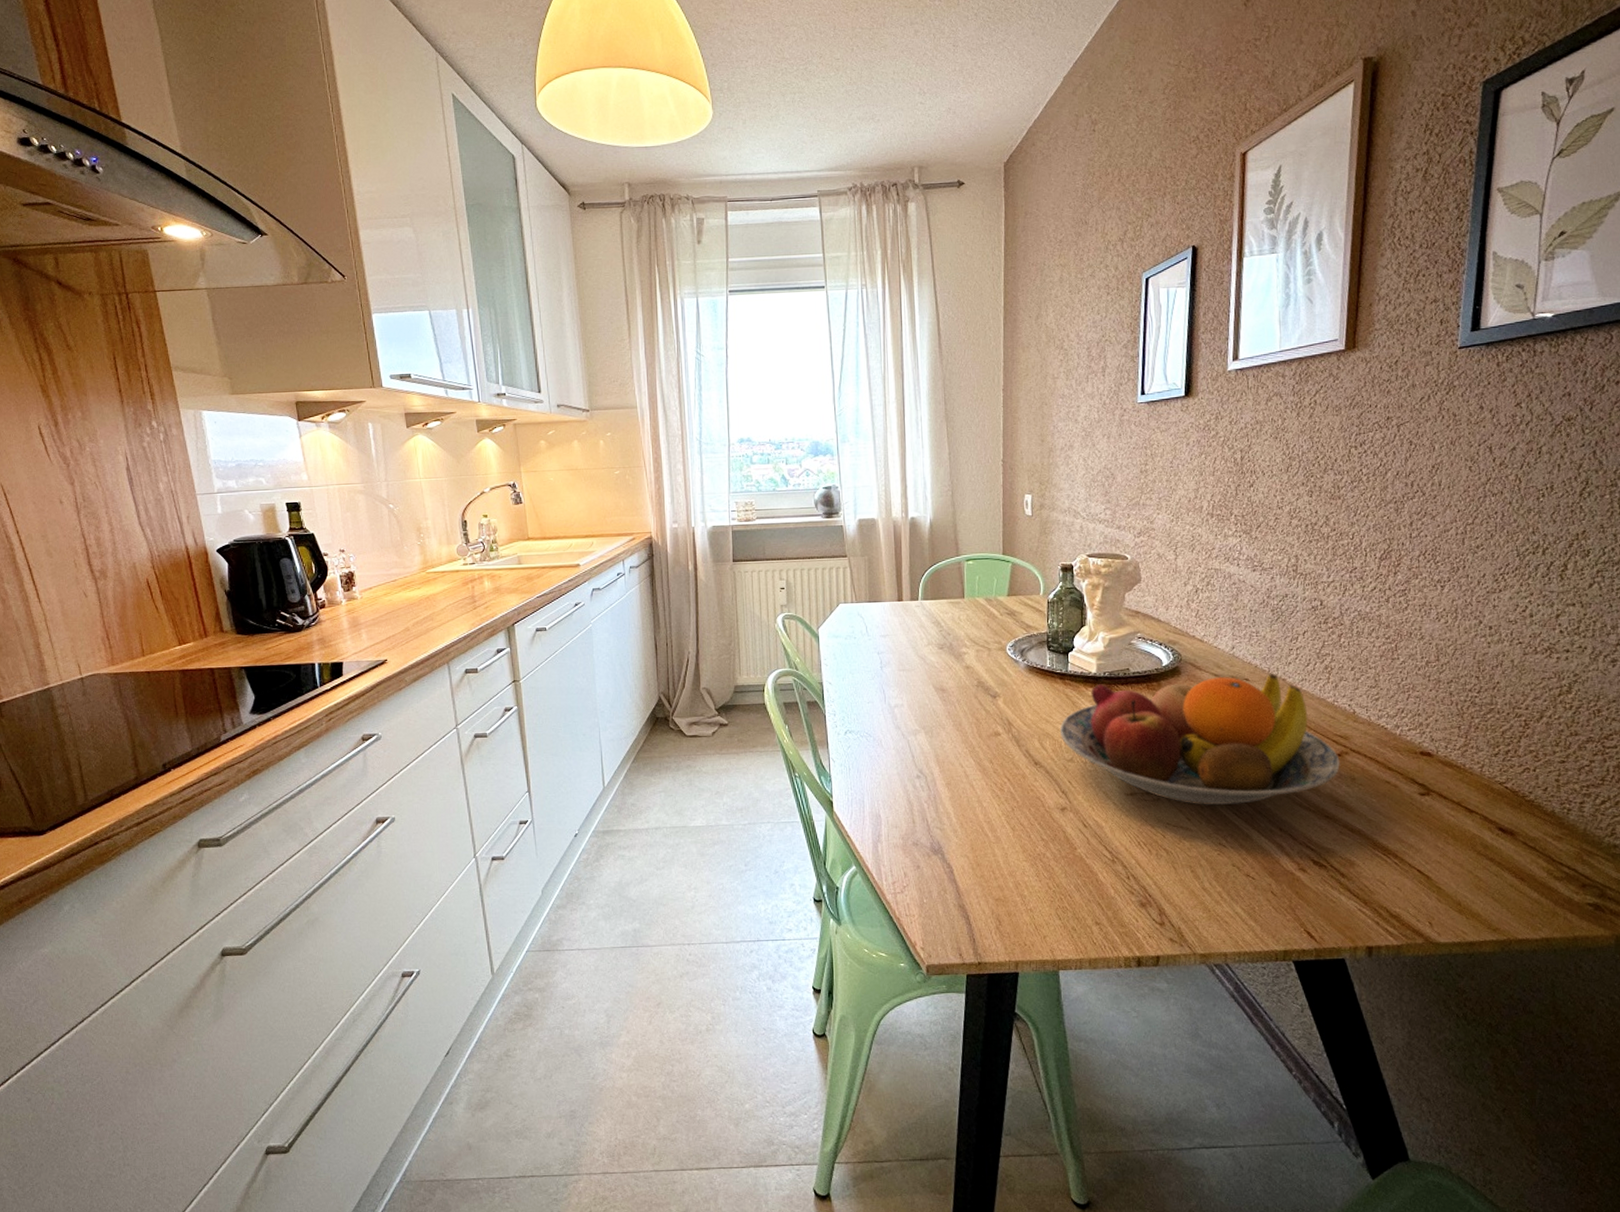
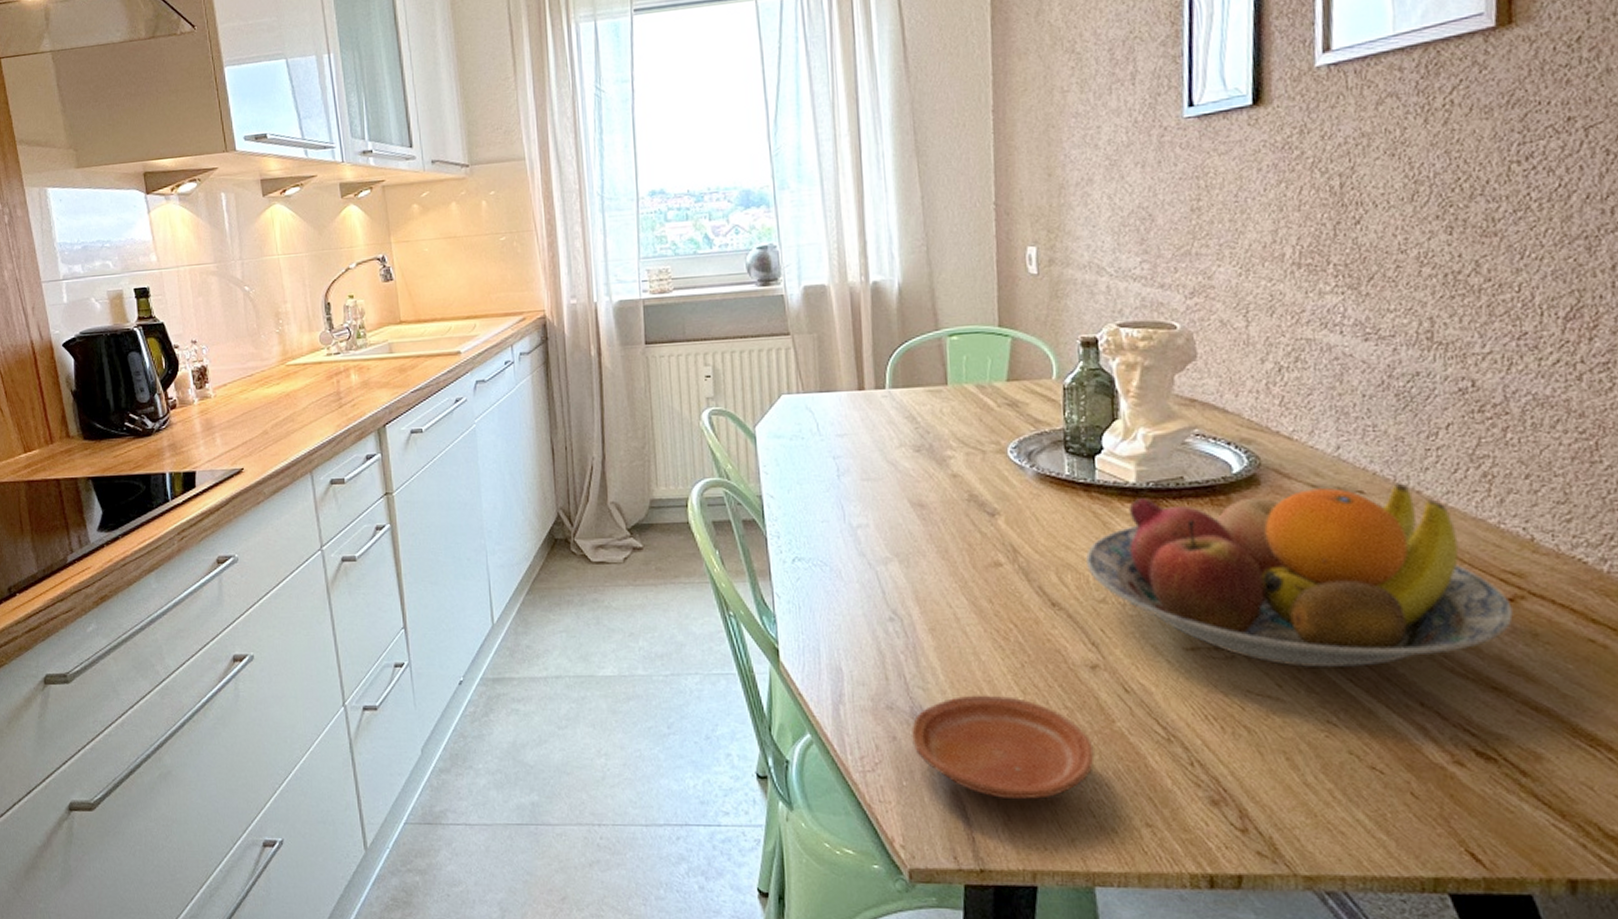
plate: none [930,832,1062,910] -> present [910,695,1095,800]

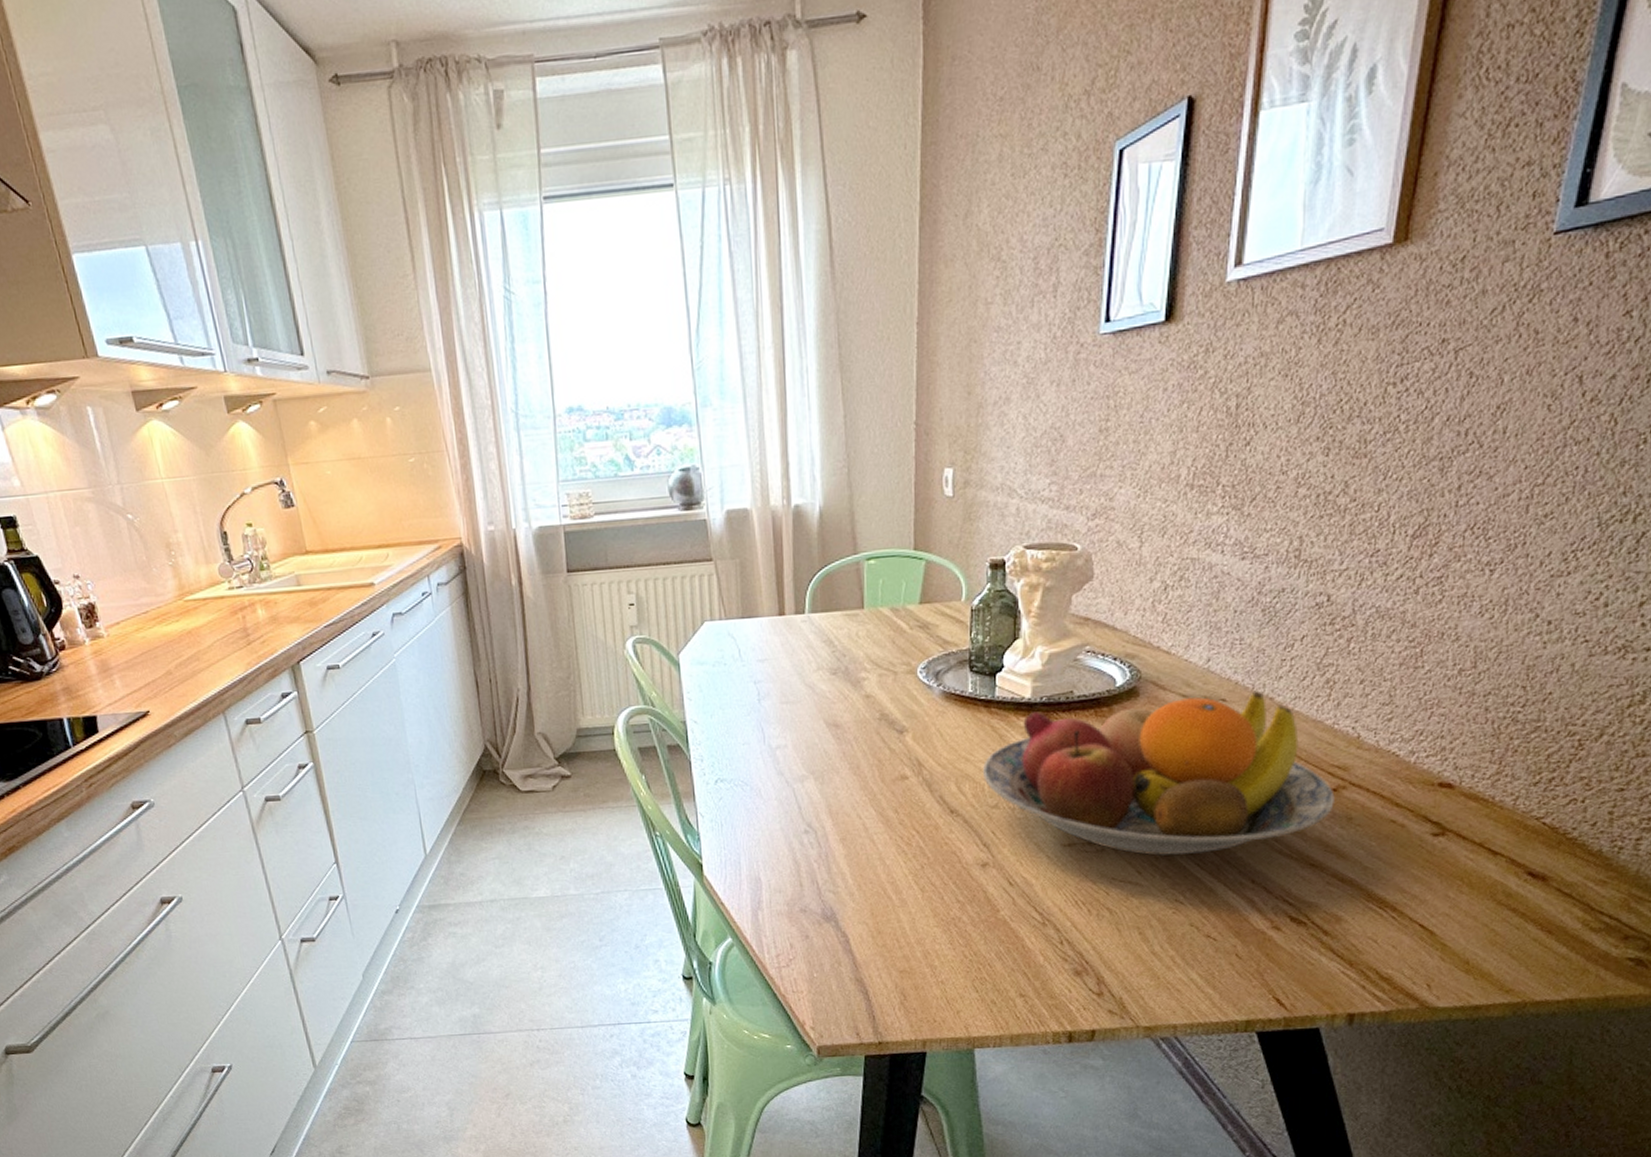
plate: present [910,695,1095,800] -> none [821,894,980,982]

